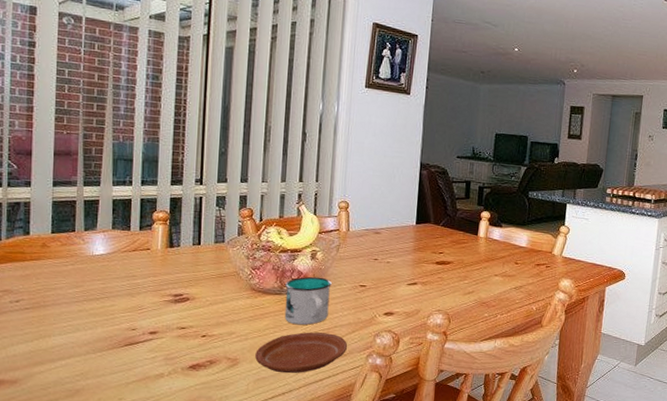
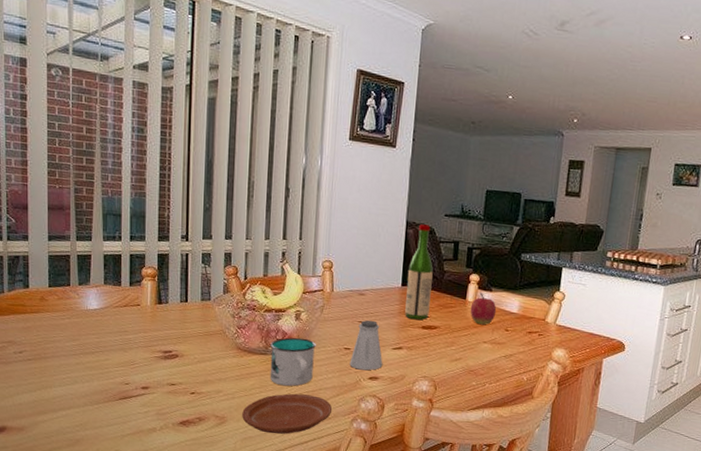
saltshaker: none [365,257,398,307] -> present [349,320,383,371]
wine bottle: none [419,166,446,256] -> present [405,224,433,320]
apple: none [481,228,507,258] -> present [470,292,497,325]

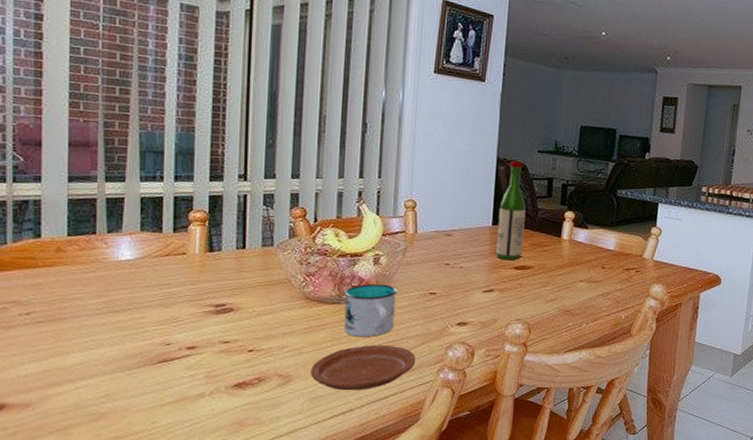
saltshaker: present [349,320,383,371] -> none [435,262,473,316]
apple: present [470,292,497,325] -> none [565,230,593,263]

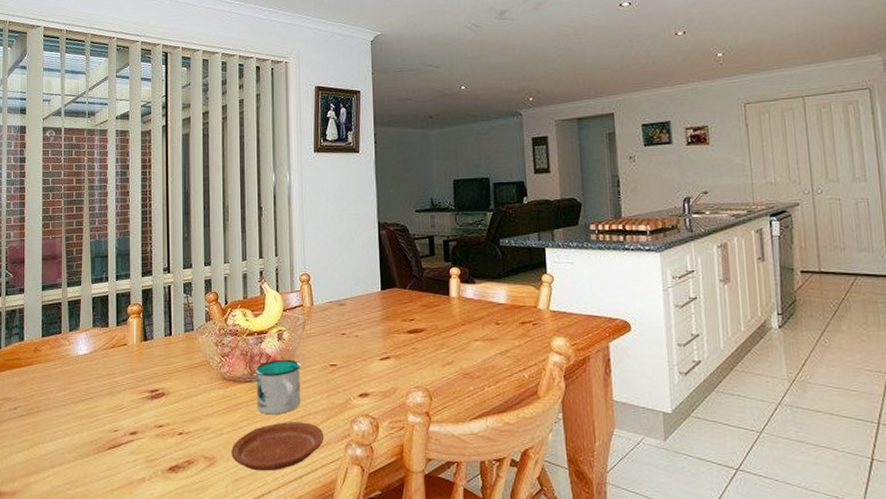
wine bottle: present [496,161,526,260] -> none [386,223,413,324]

